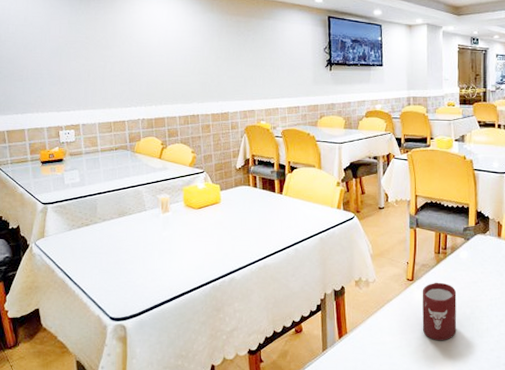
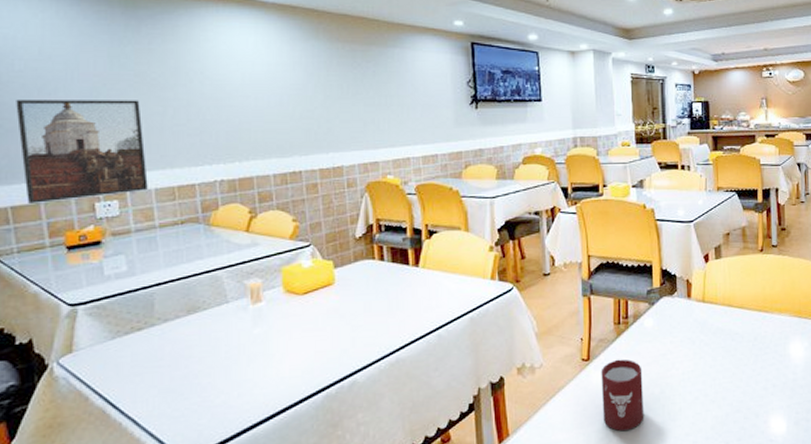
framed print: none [10,54,94,130] -> present [16,100,148,205]

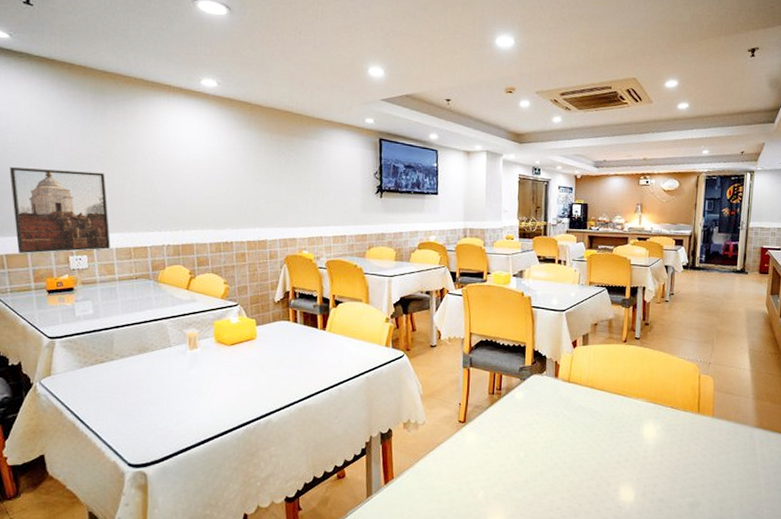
cup: present [601,359,645,432] -> none [473,424,511,485]

